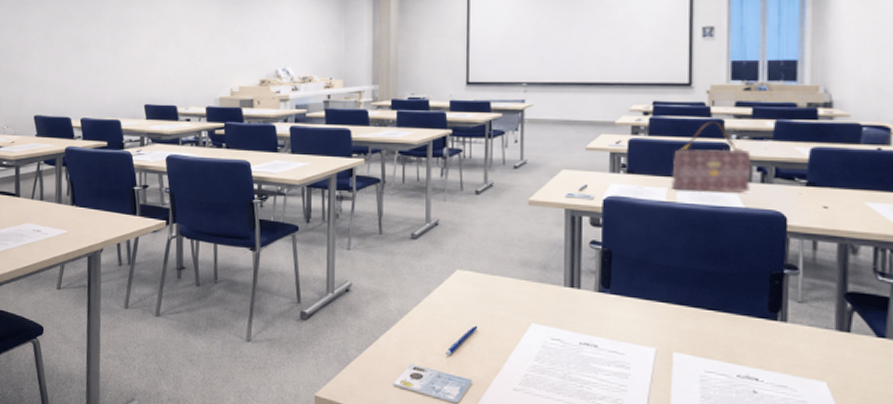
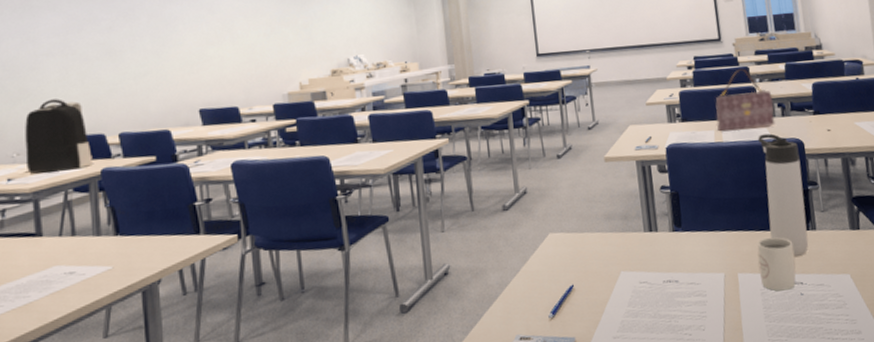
backpack: none [12,83,60,145] -> present [25,99,93,174]
mug: none [701,320,753,384] -> present [757,237,796,291]
thermos bottle: none [722,200,778,348] -> present [758,133,809,256]

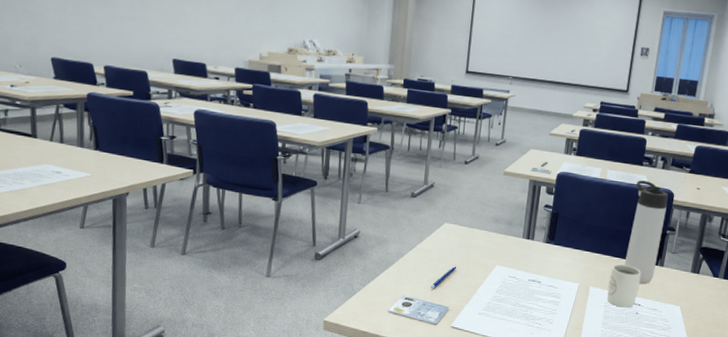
backpack: present [25,99,93,174] -> none [26,24,81,89]
handbag: present [715,68,775,133] -> none [605,120,659,175]

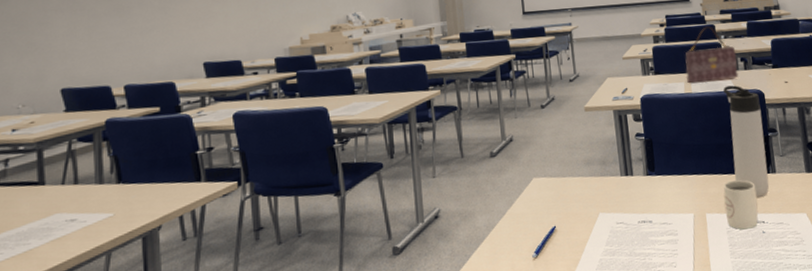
handbag: none [605,120,659,175] -> present [685,26,739,85]

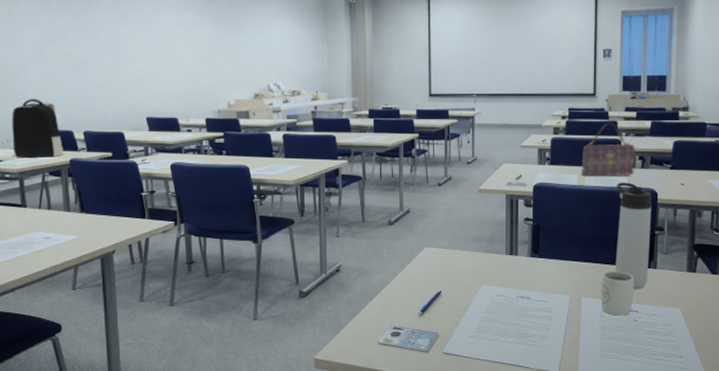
backpack: none [30,52,97,125] -> present [12,99,63,158]

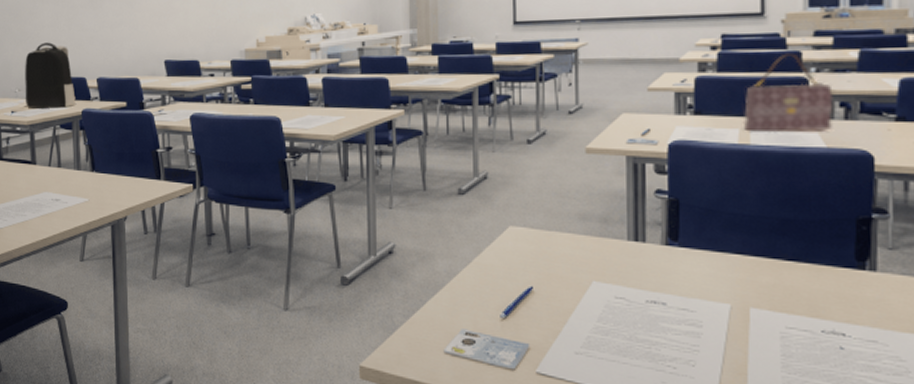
mug: present [600,271,634,316] -> none [780,271,839,340]
thermos bottle: present [614,182,652,289] -> none [803,140,865,300]

